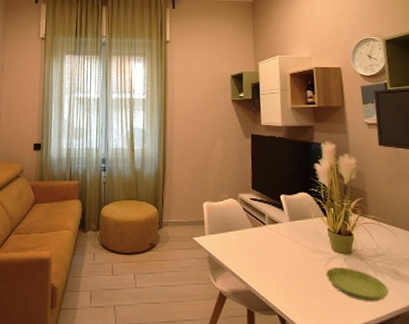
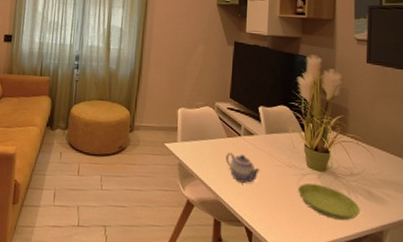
teapot: none [253,242,288,271] -> present [226,153,261,183]

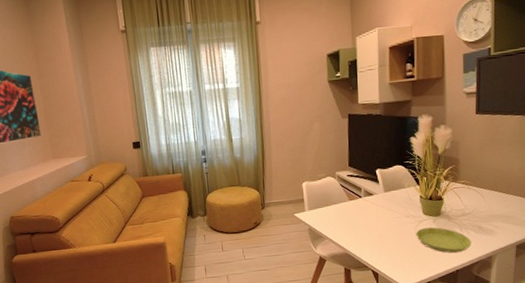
teapot: present [226,153,261,183] -> none [350,213,382,236]

